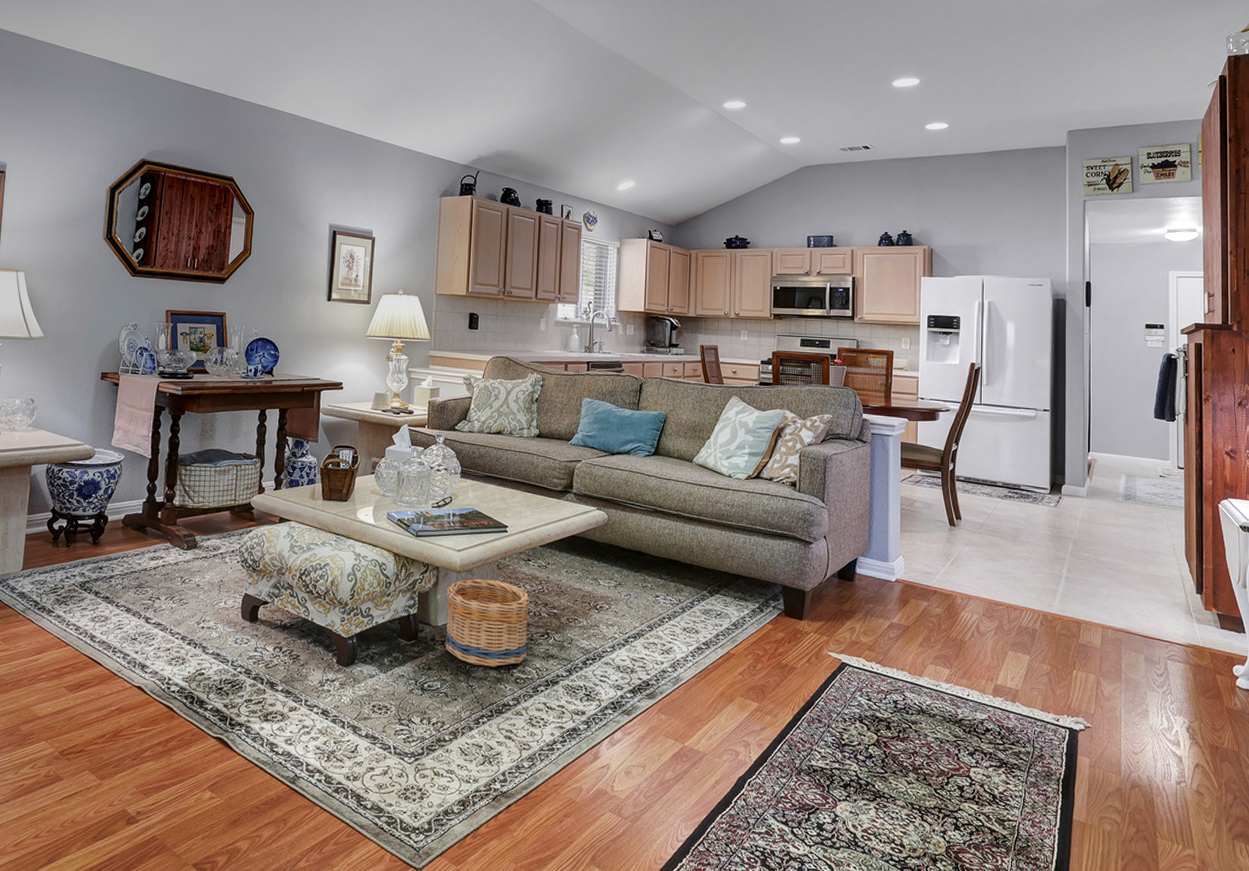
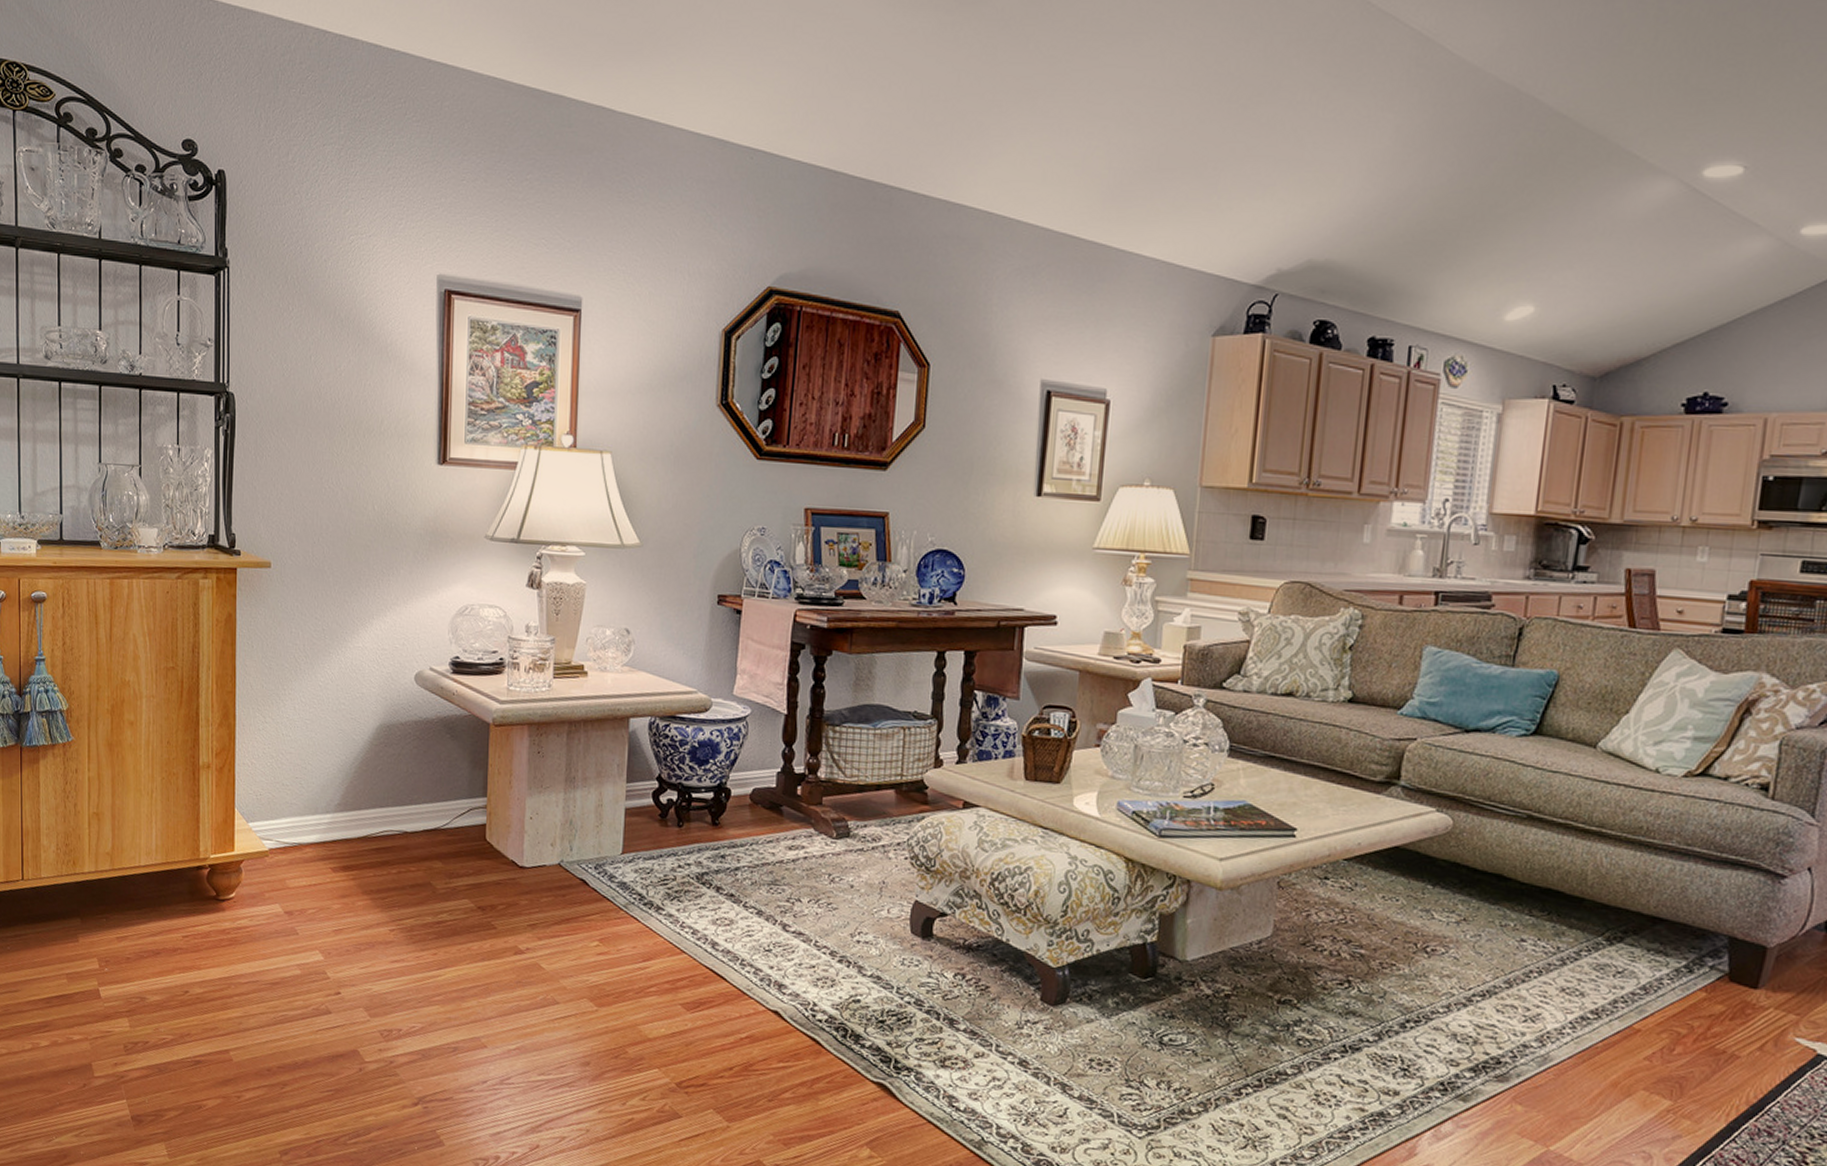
basket: present [445,579,530,667] -> none [1196,899,1324,1022]

